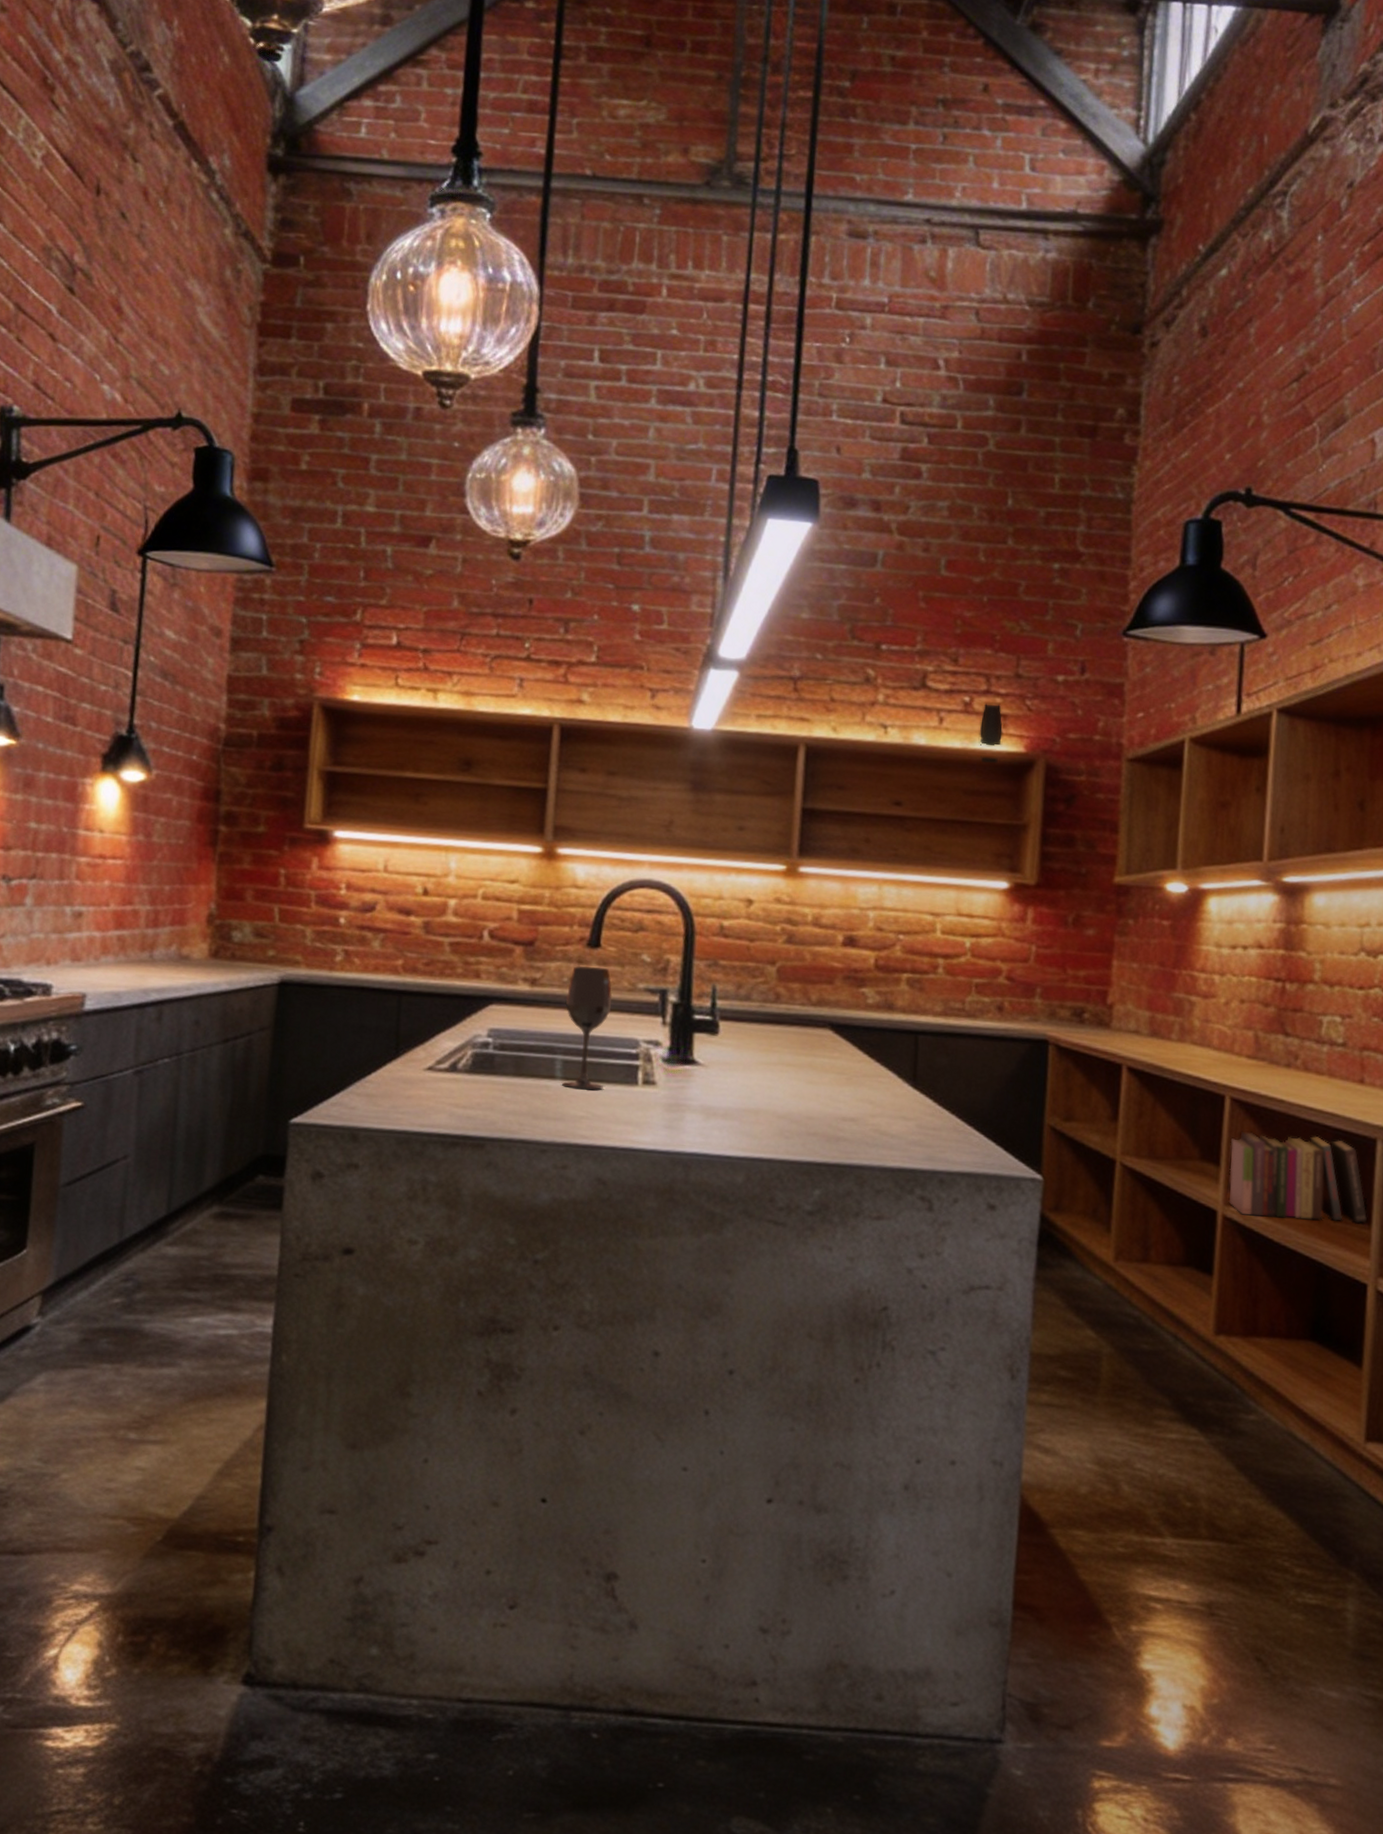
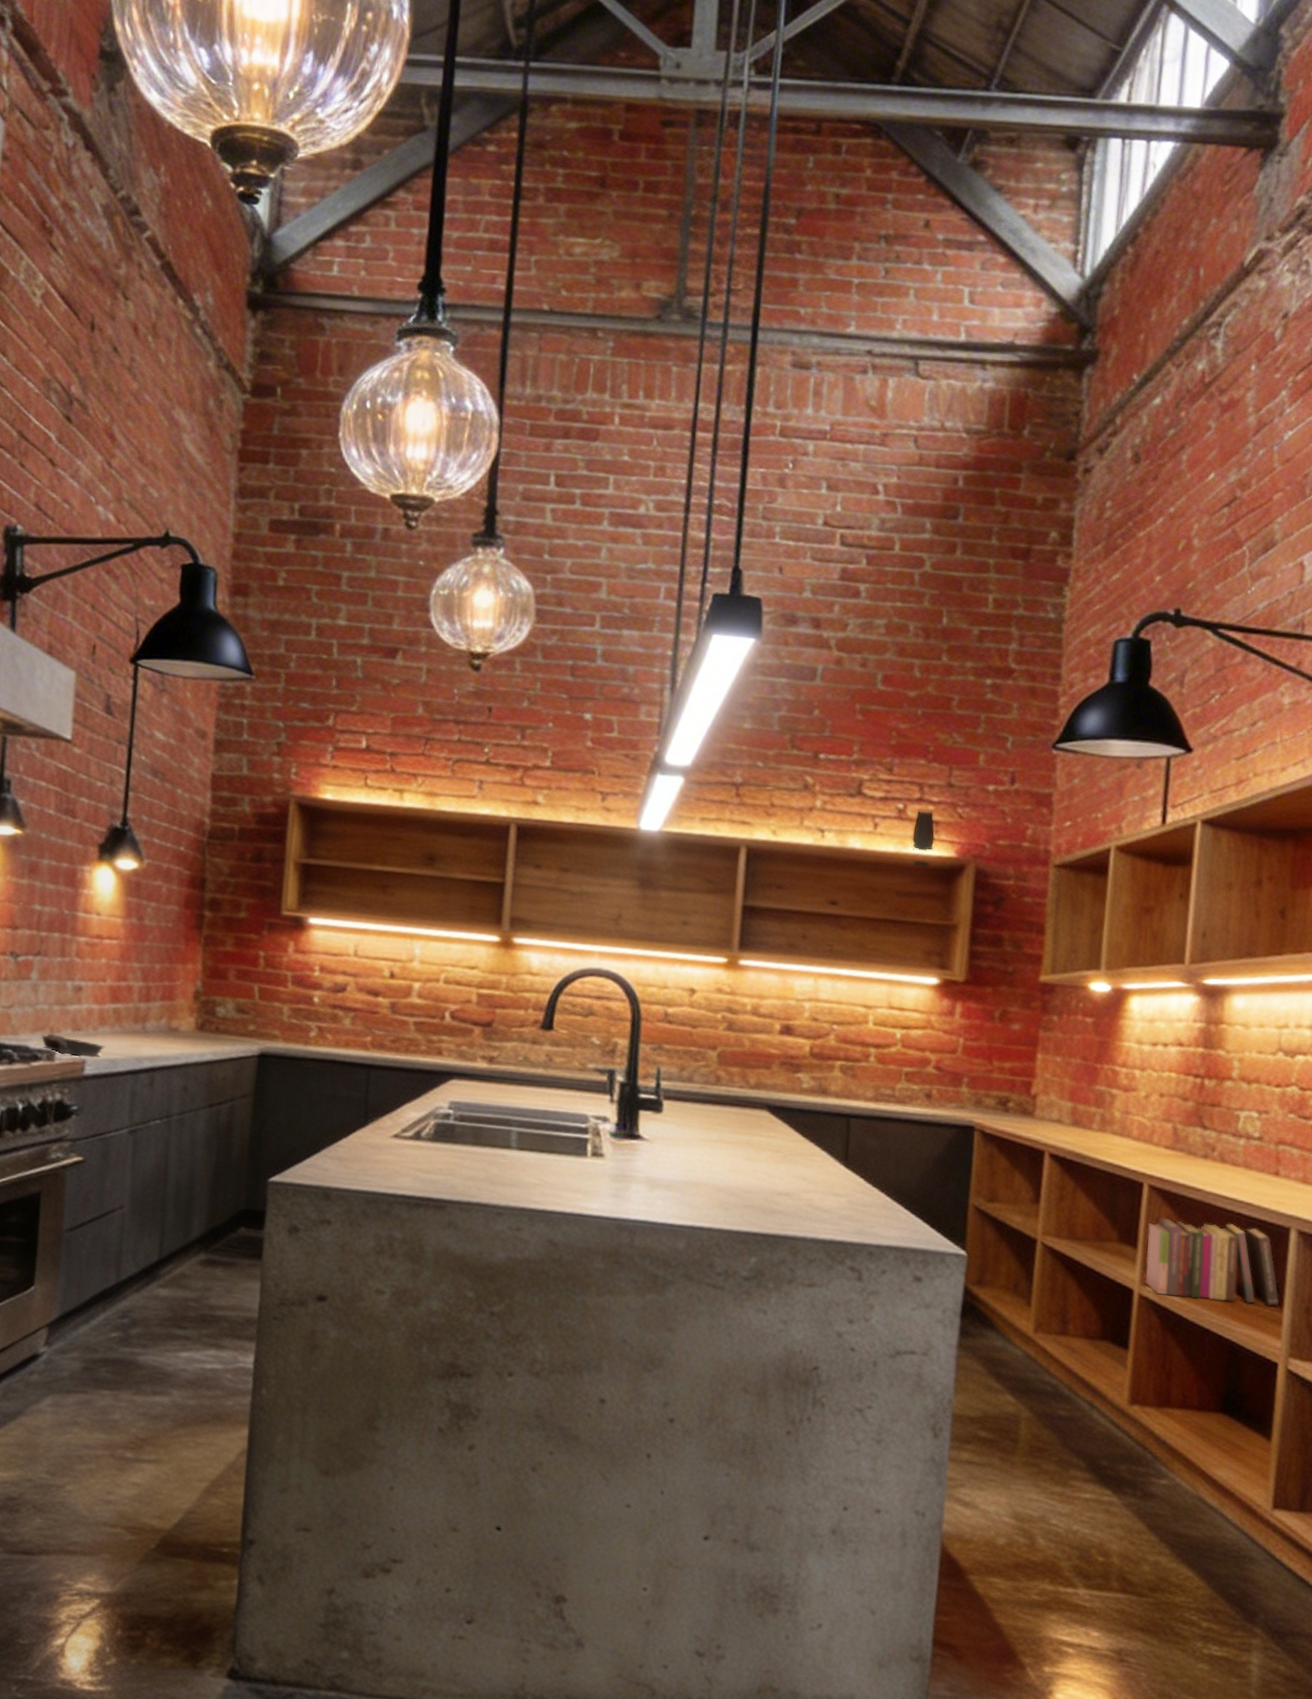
frying pan: none [36,965,108,992] -> present [41,1033,105,1058]
wine glass: present [562,965,613,1090] -> none [517,1046,564,1160]

